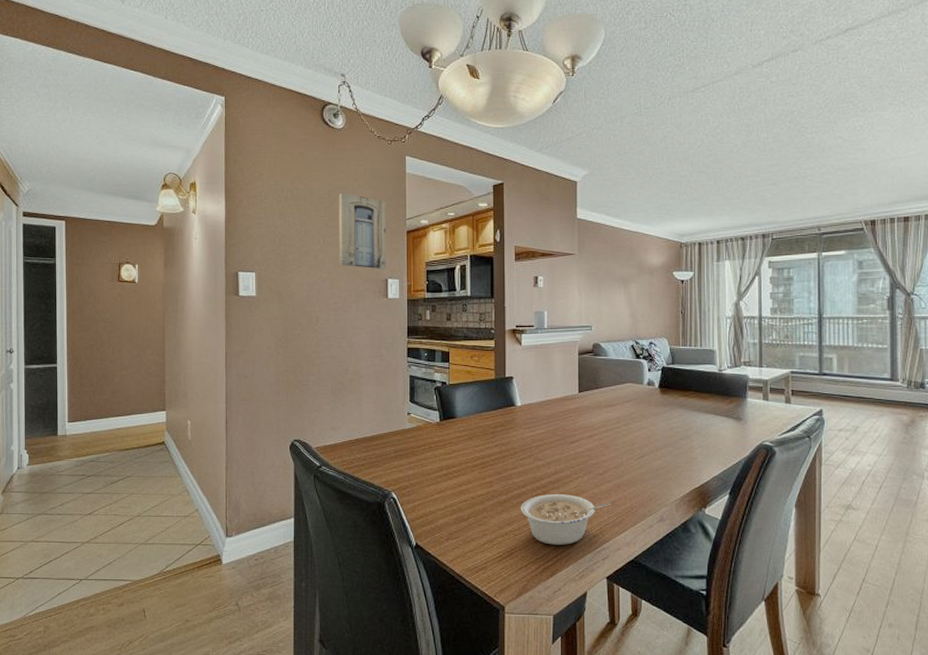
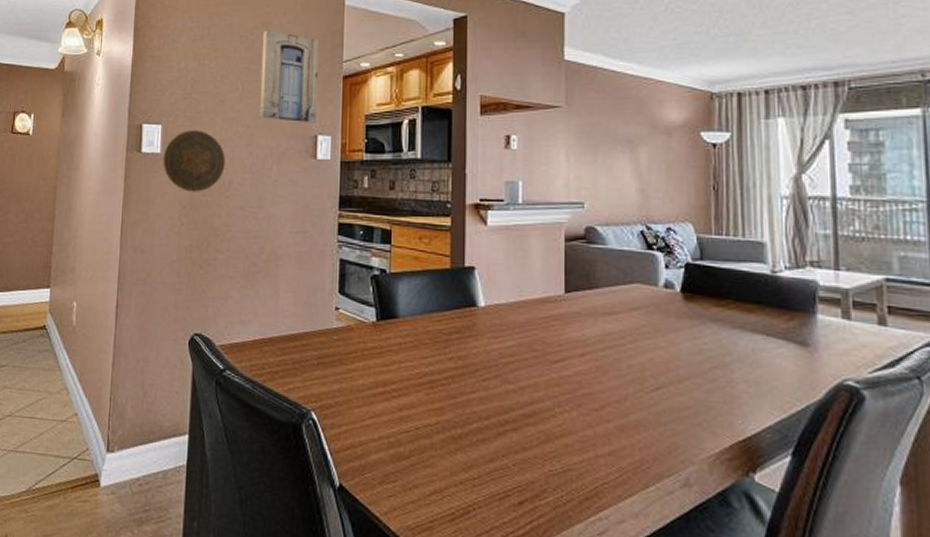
decorative plate: none [258,276,312,327] -> present [163,130,225,192]
legume: present [521,494,611,545] -> none [482,432,612,507]

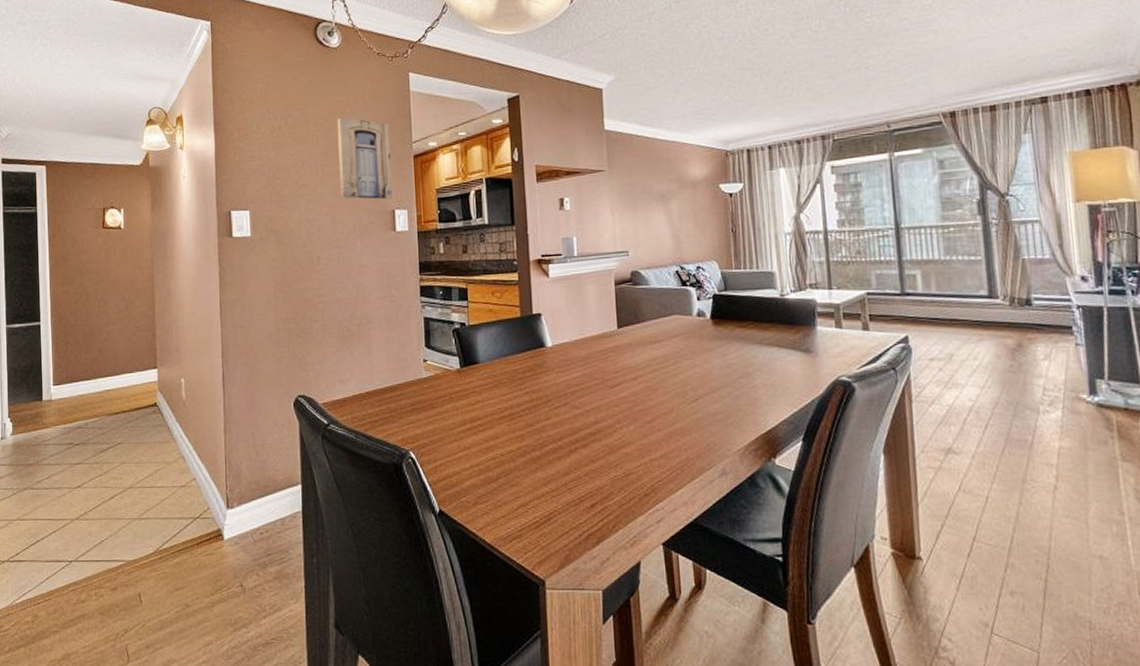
decorative plate: present [163,130,225,192] -> none [254,213,313,270]

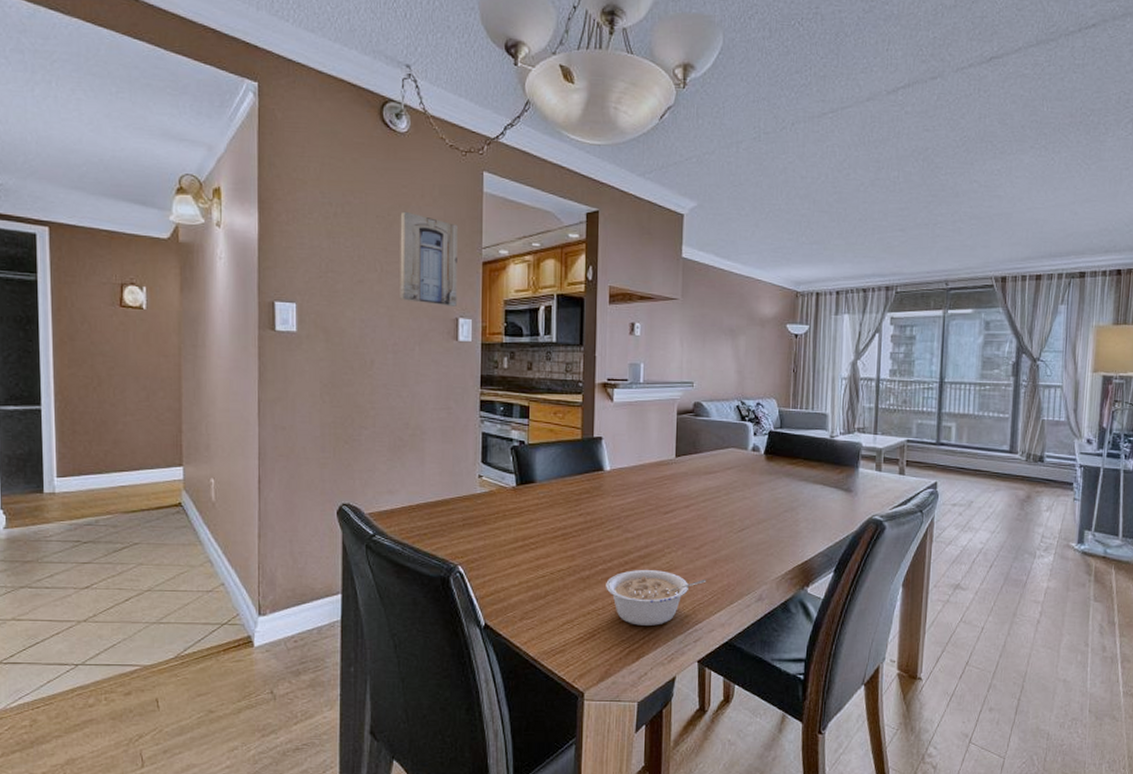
legume: none [558,447,663,507] -> present [606,570,707,626]

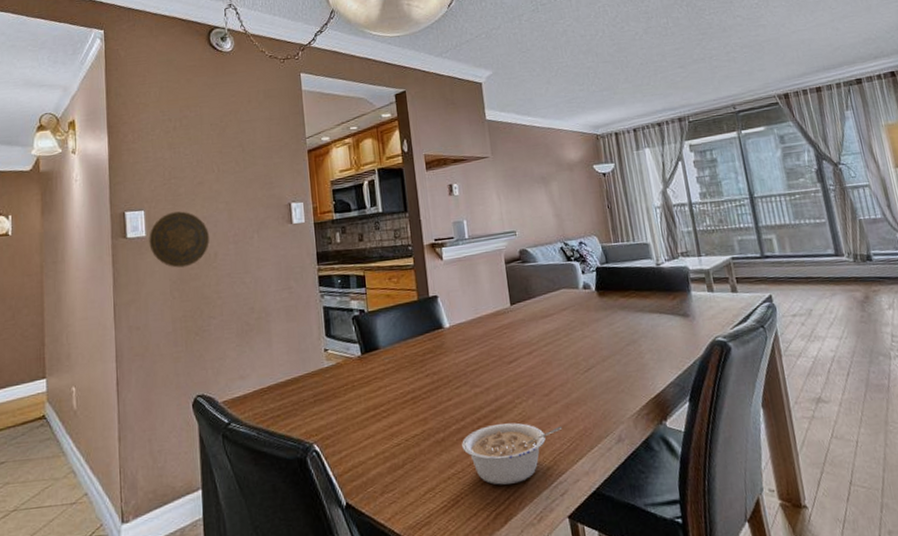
decorative plate: none [300,309,366,371] -> present [149,211,209,268]
wall art: present [400,211,458,307] -> none [231,116,288,195]

